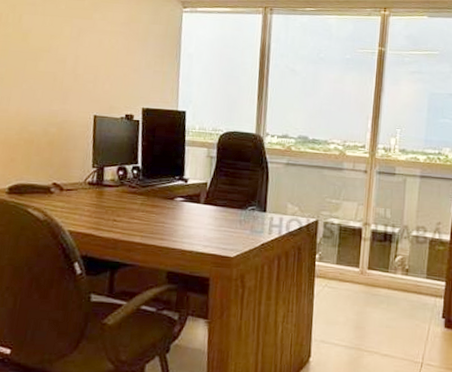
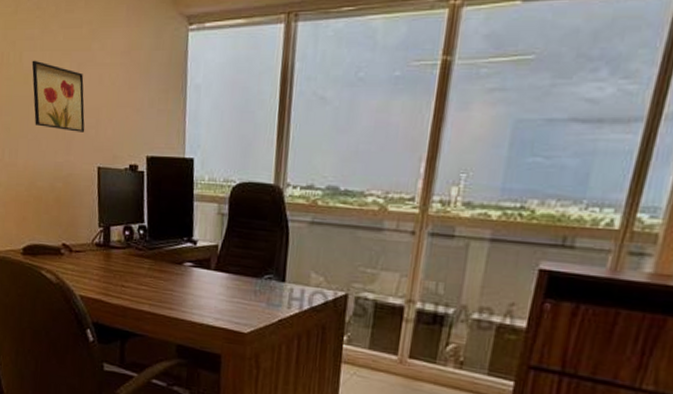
wall art: none [30,22,84,86] -> present [32,60,85,132]

